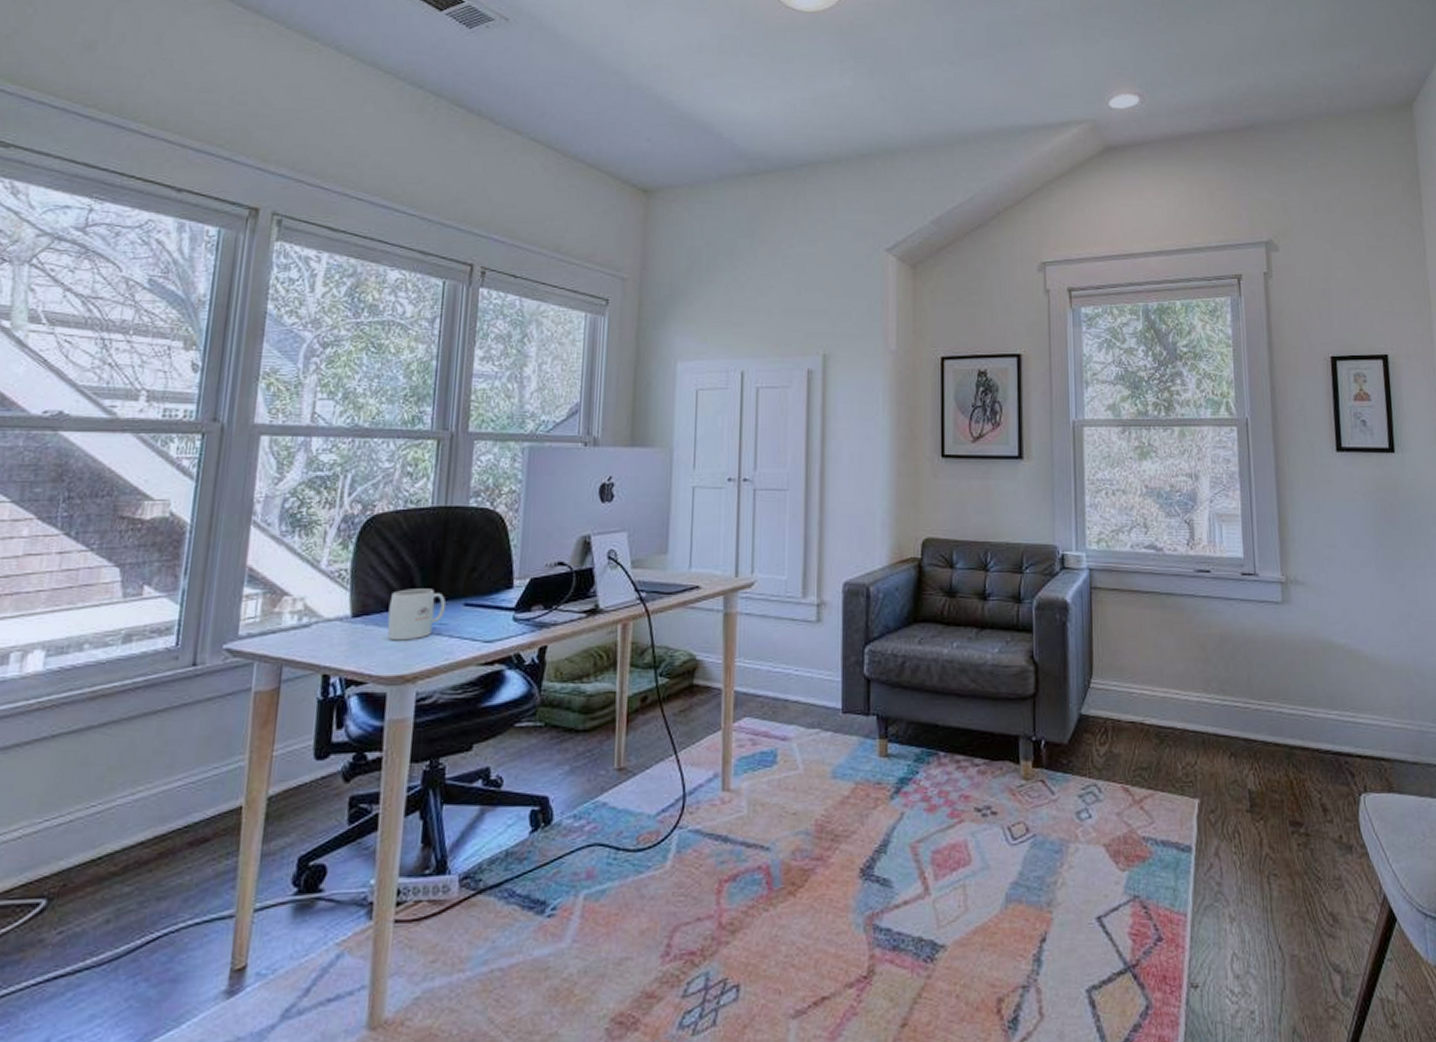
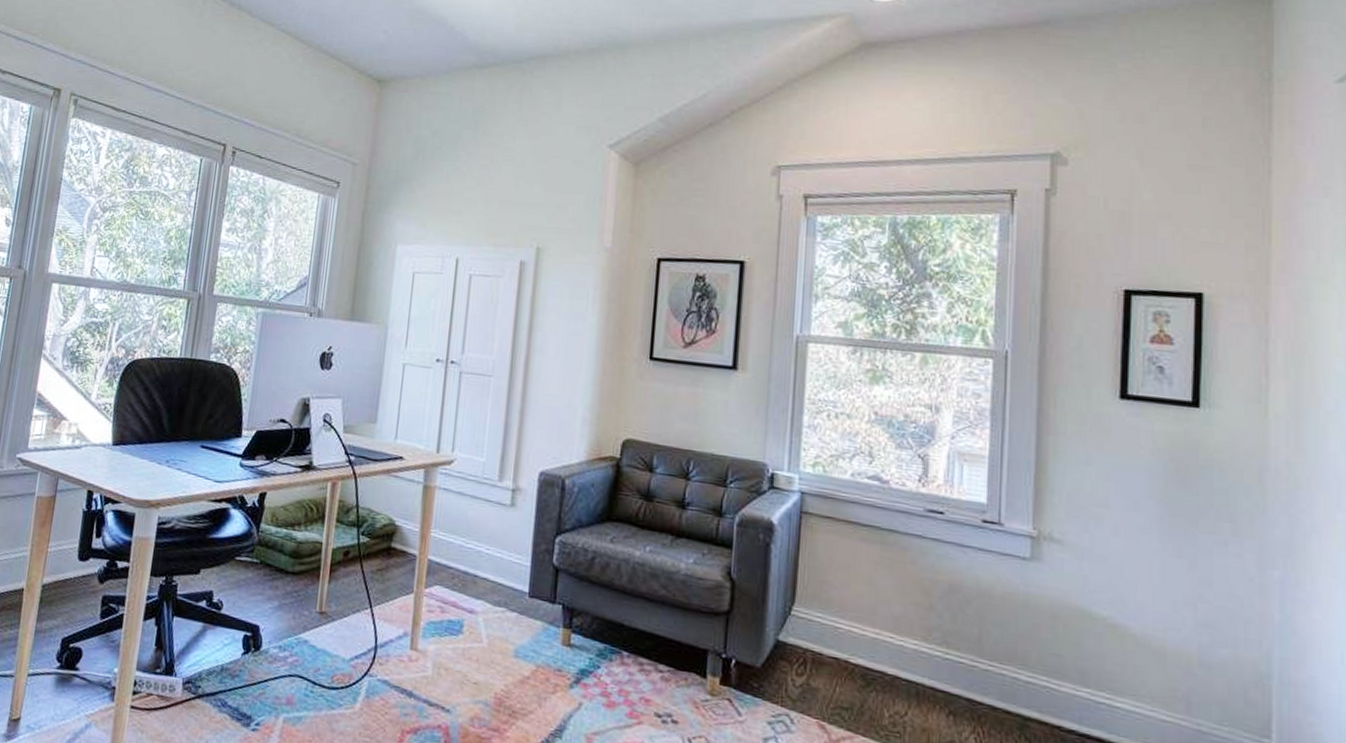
mug: present [387,588,447,641] -> none [139,426,187,471]

